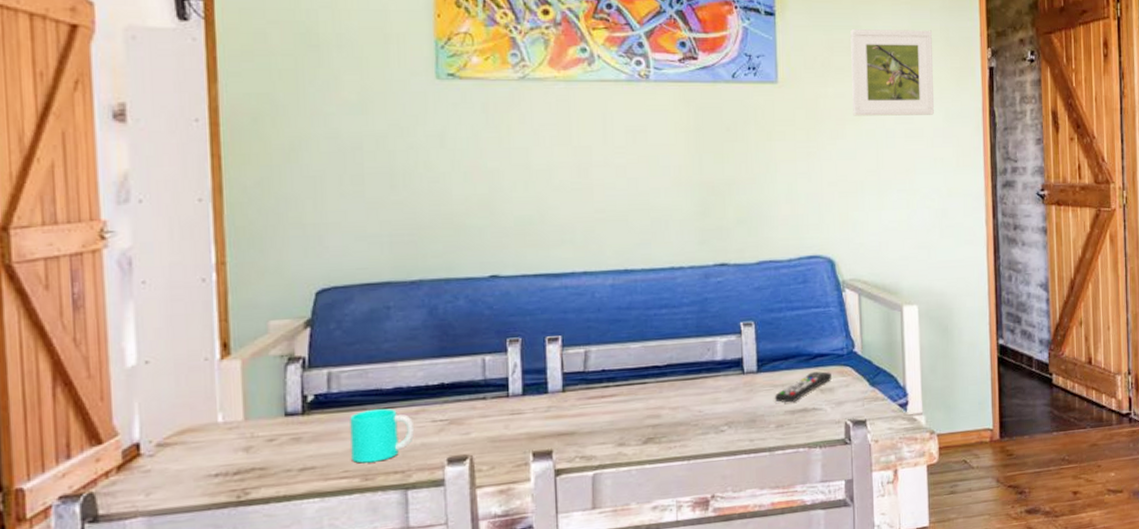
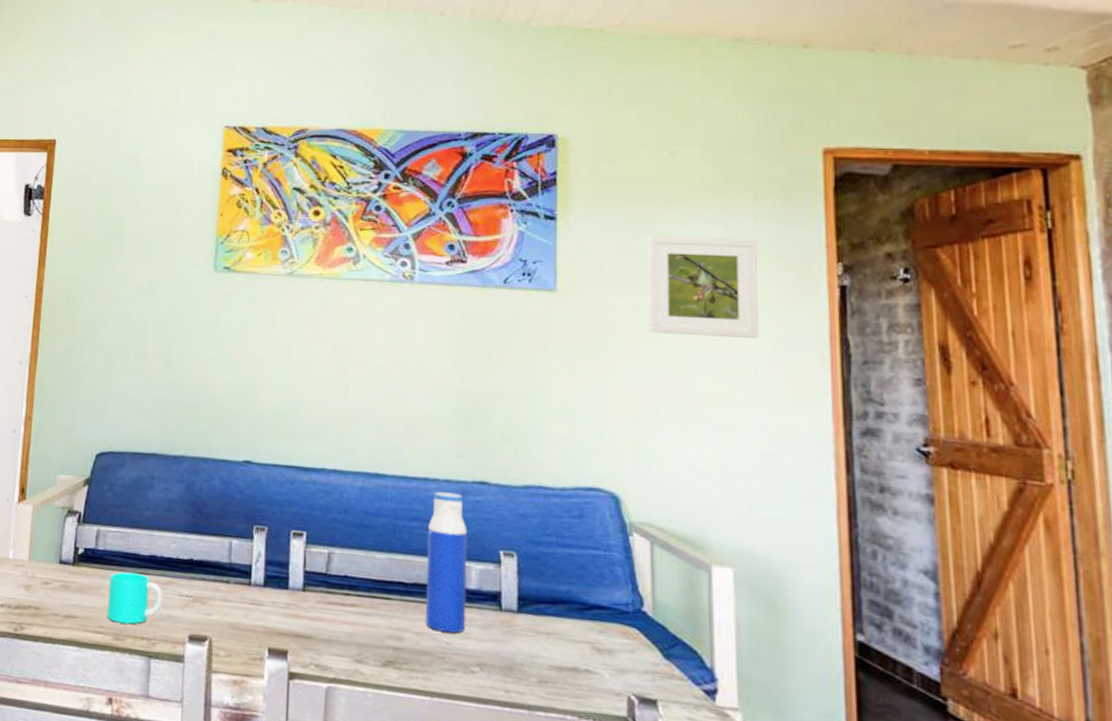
water bottle: none [677,277,715,403] -> present [425,491,468,634]
remote control: present [775,371,832,403] -> none [538,625,612,657]

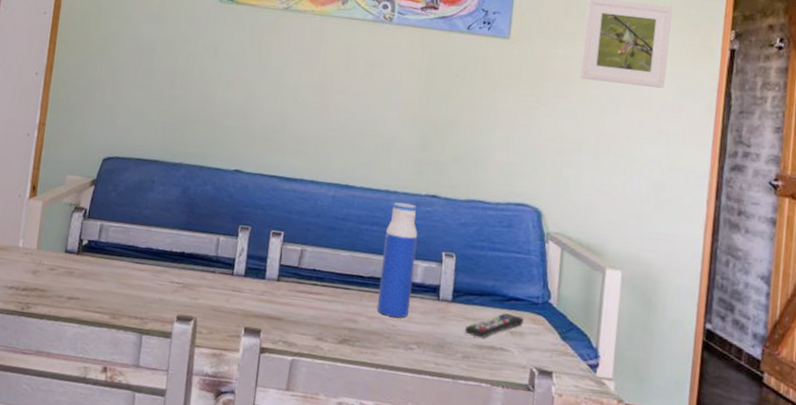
cup: present [107,572,164,625] -> none [106,261,157,306]
remote control: none [538,625,612,657] -> present [465,313,524,338]

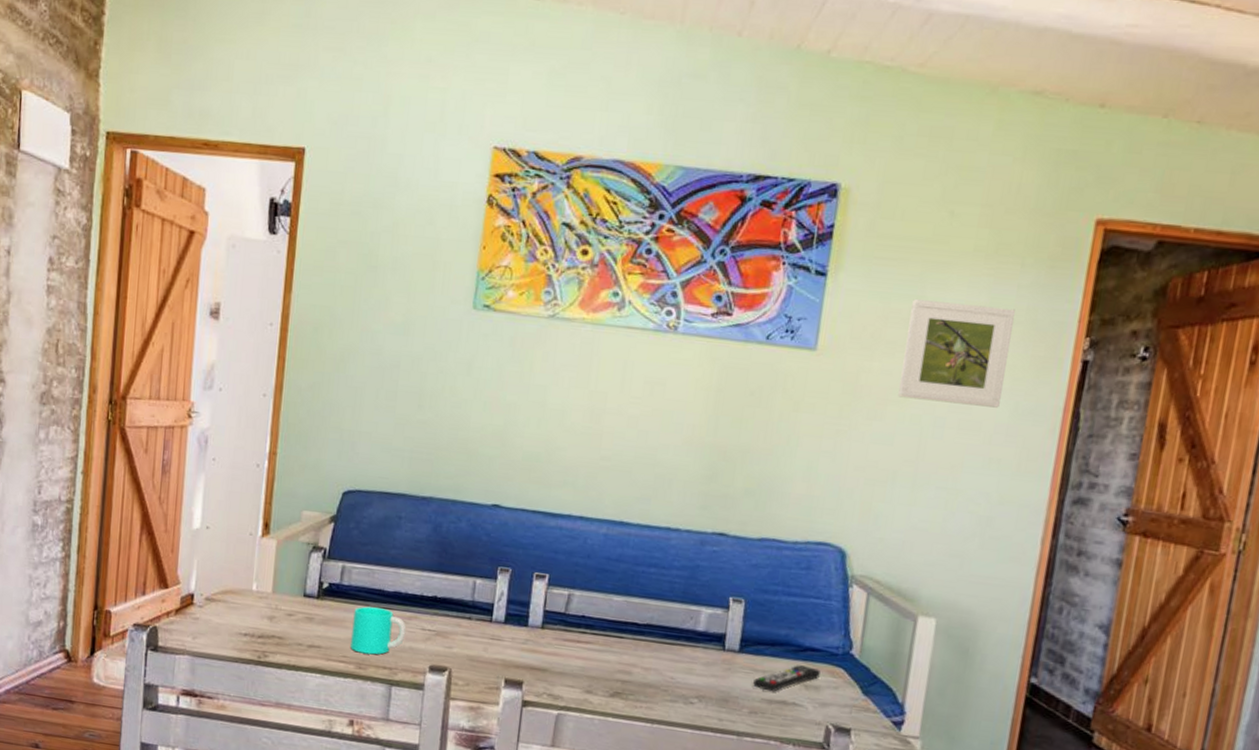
cup: none [106,261,157,306] -> present [351,606,407,655]
water bottle: present [376,202,418,318] -> none [653,541,702,670]

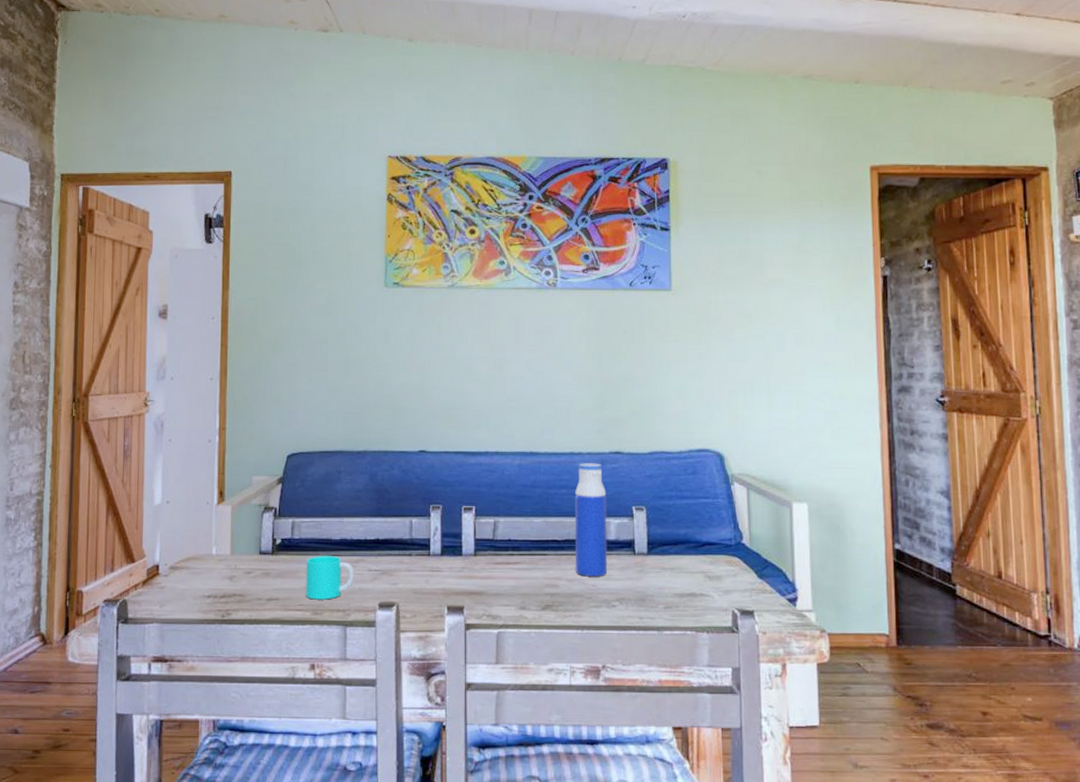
water bottle: none [653,541,702,670] -> present [575,463,608,577]
remote control: present [753,665,820,692] -> none [664,559,719,586]
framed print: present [898,299,1015,408] -> none [741,241,825,321]

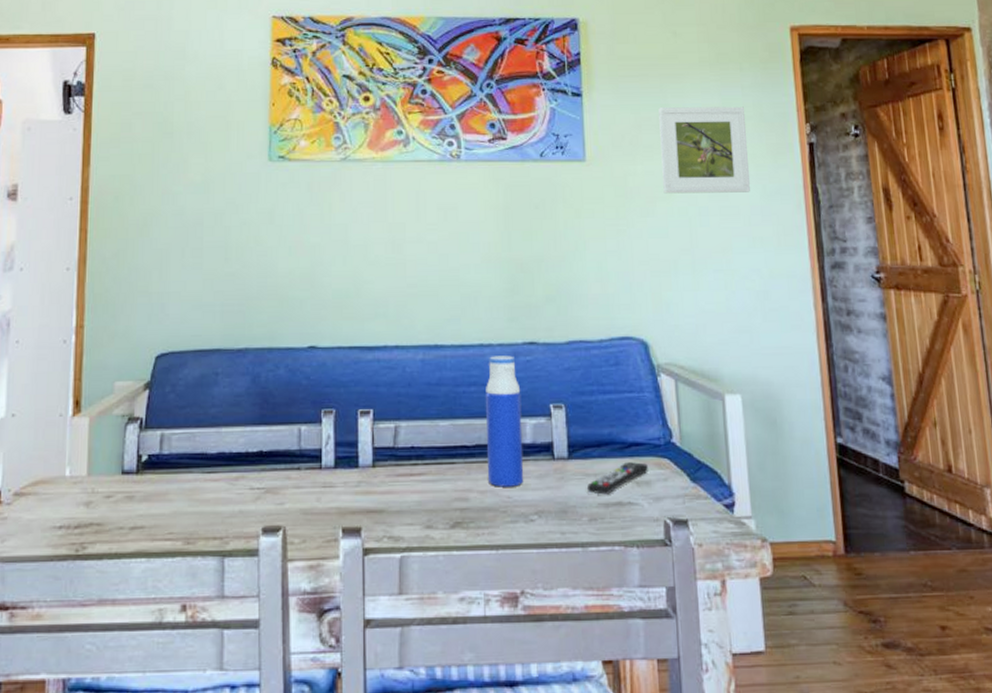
cup: present [306,556,355,600] -> none [176,473,234,526]
remote control: none [664,559,719,586] -> present [587,462,648,495]
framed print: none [741,241,825,321] -> present [658,106,750,194]

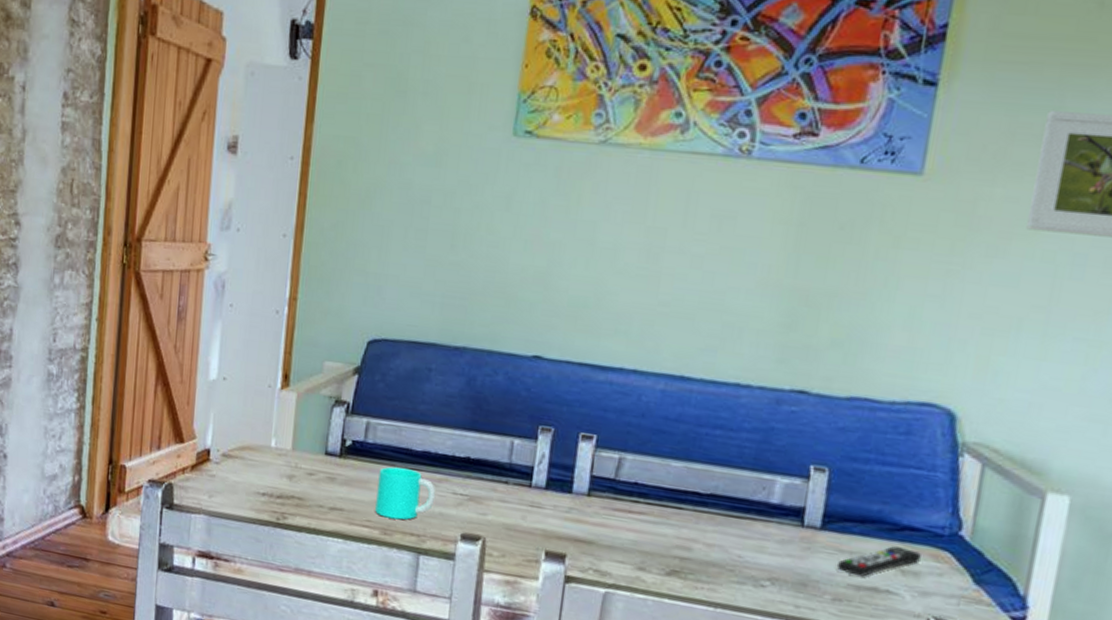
cup: none [176,473,234,526] -> present [375,466,436,520]
water bottle: present [486,356,524,487] -> none [717,399,777,548]

